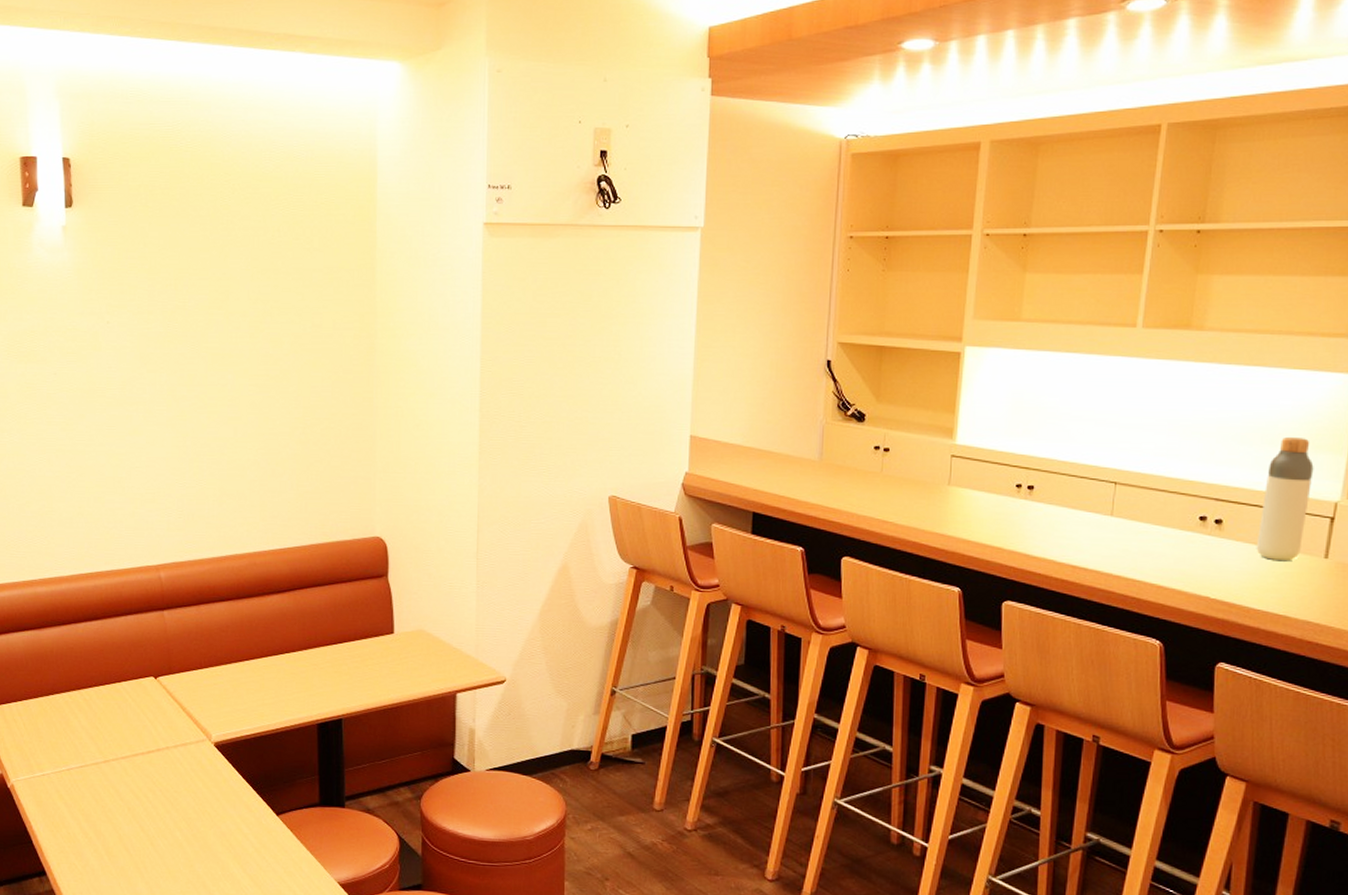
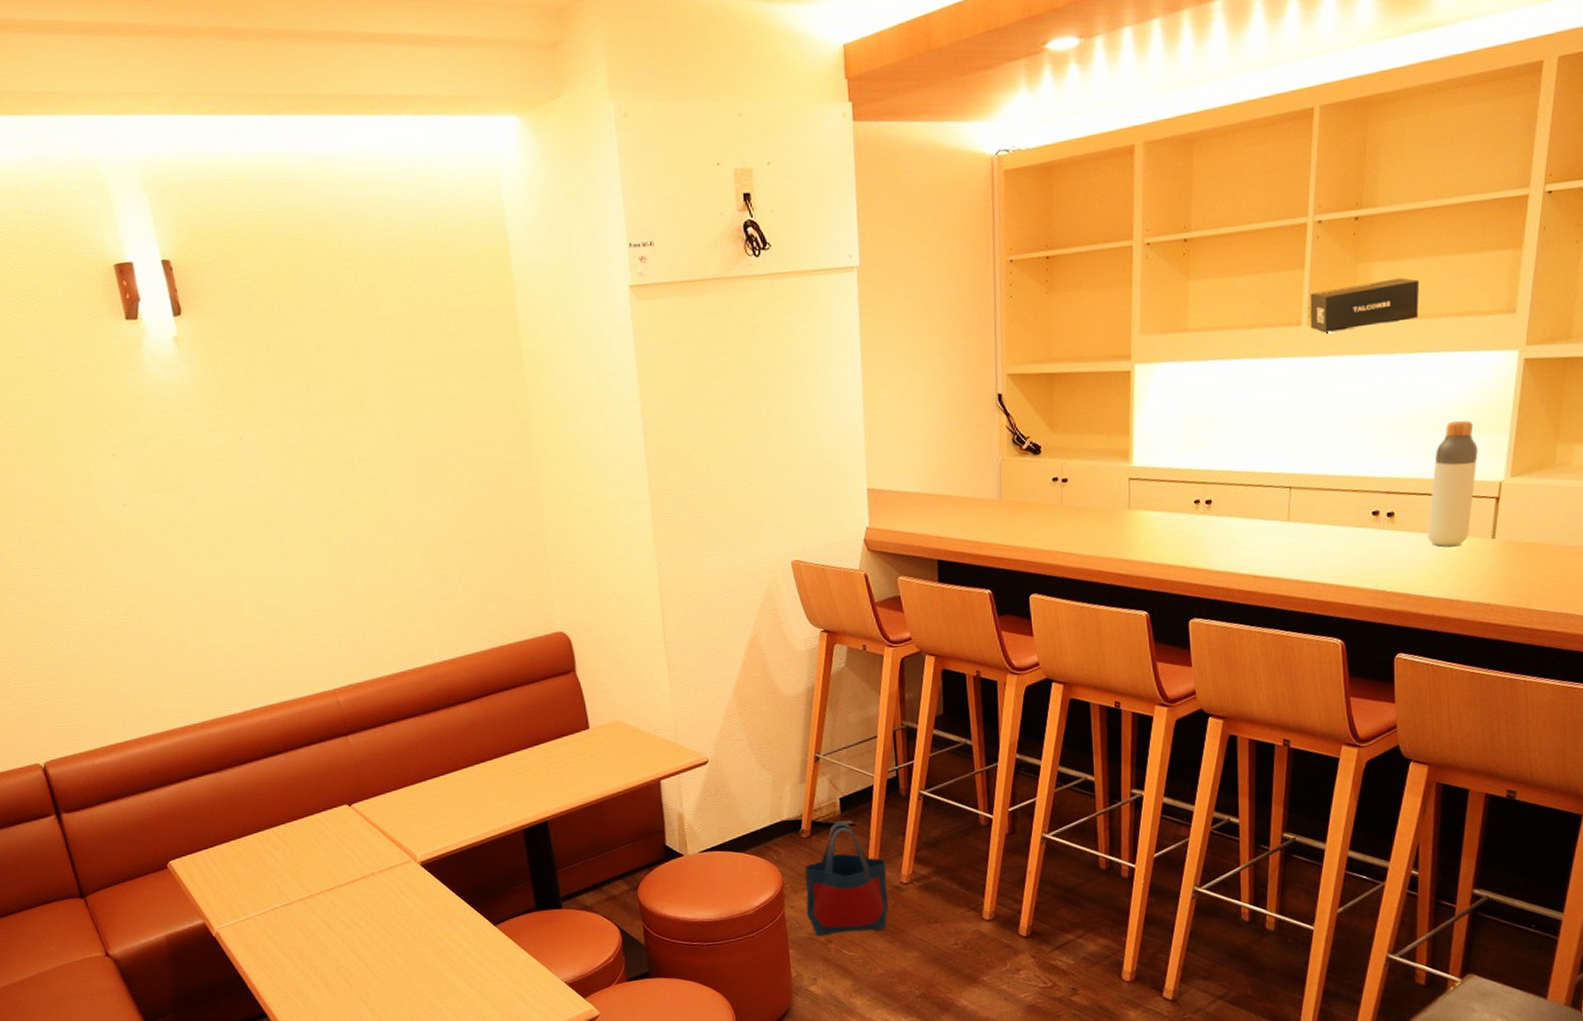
tote bag: none [586,758,672,875] -> present [804,821,889,935]
box: none [1145,292,1259,337] -> present [1310,277,1419,333]

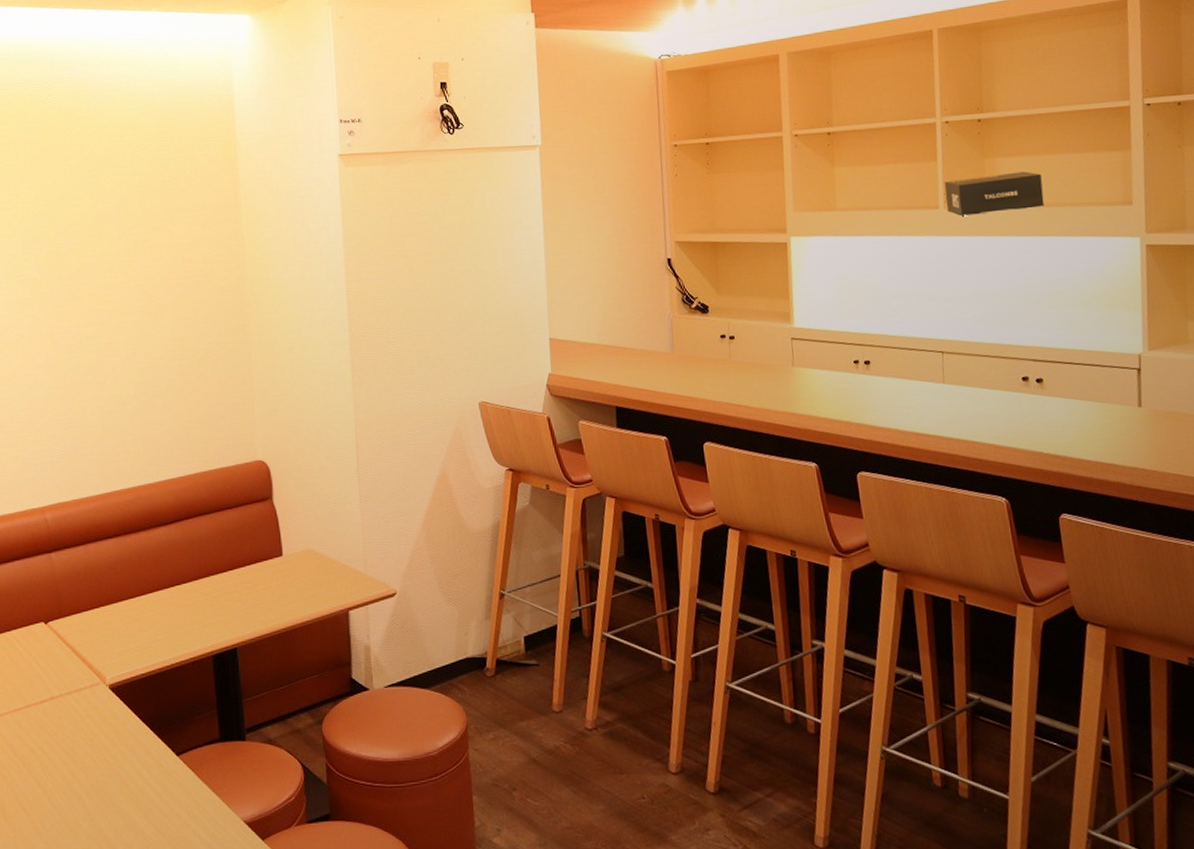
tote bag: present [804,821,889,935] -> none [489,661,574,782]
bottle: present [1427,420,1478,547] -> none [1075,297,1117,413]

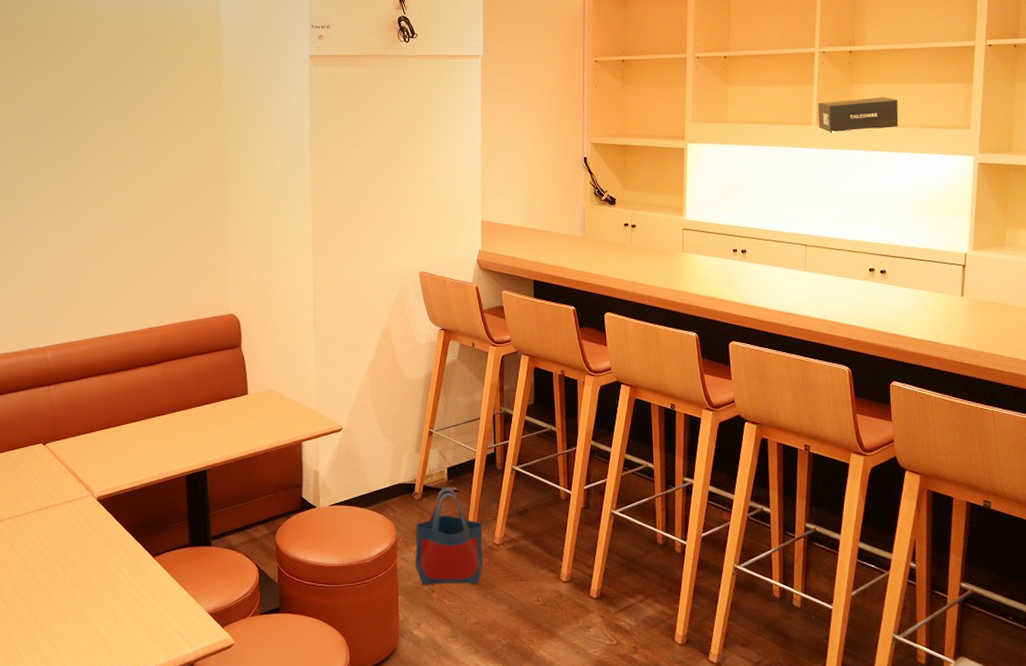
tote bag: none [489,661,574,782] -> present [414,487,484,585]

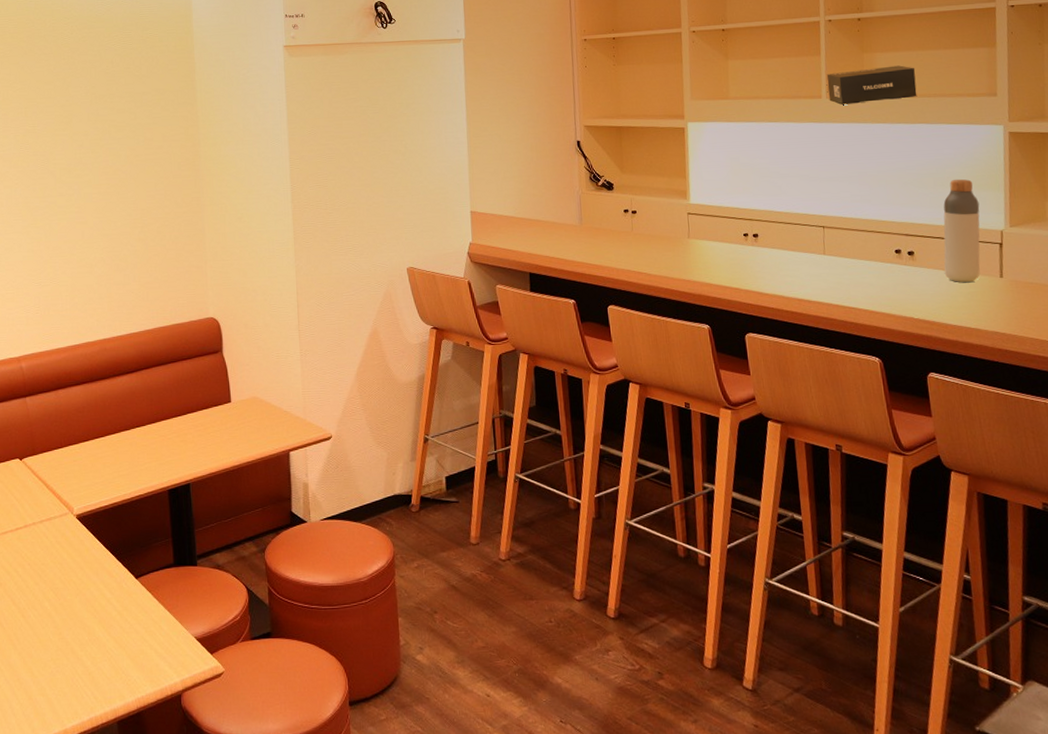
tote bag: present [414,487,484,585] -> none [413,498,489,605]
bottle: none [911,204,948,301] -> present [943,179,980,283]

